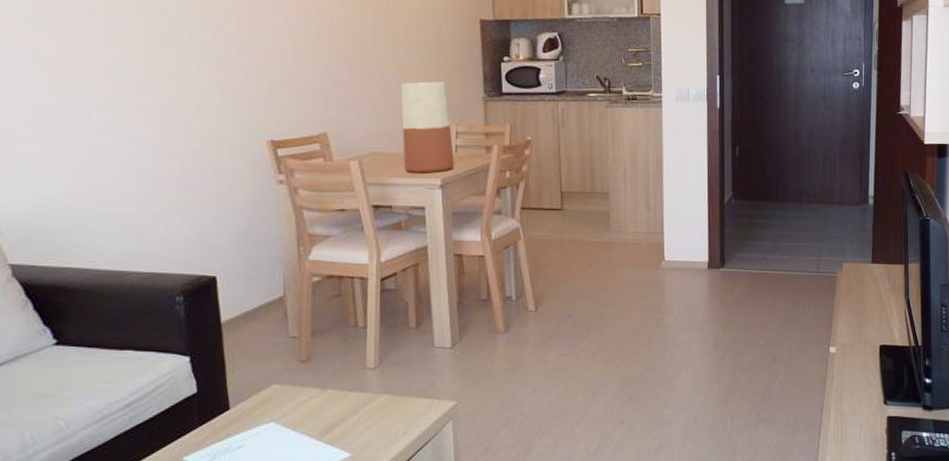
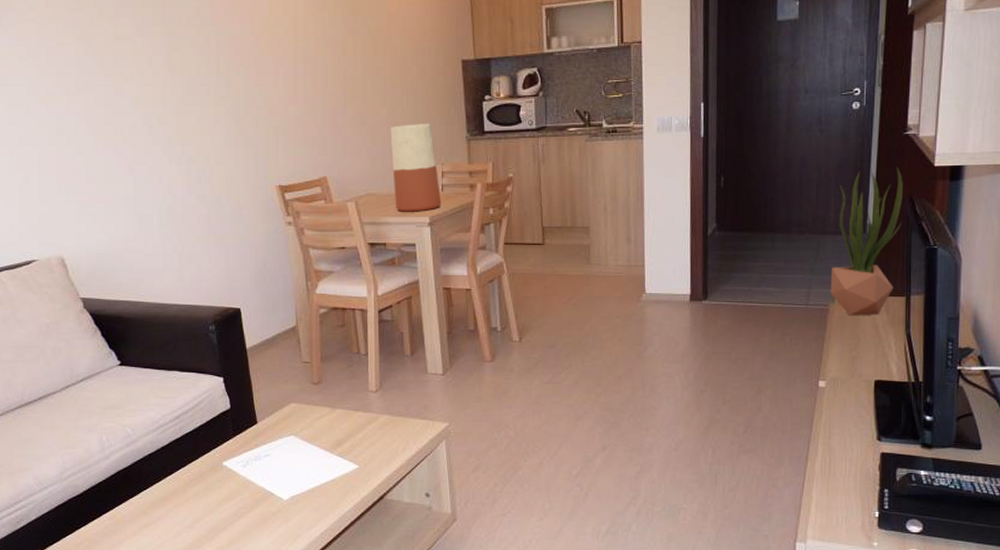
potted plant: none [838,143,899,283] -> present [830,167,903,316]

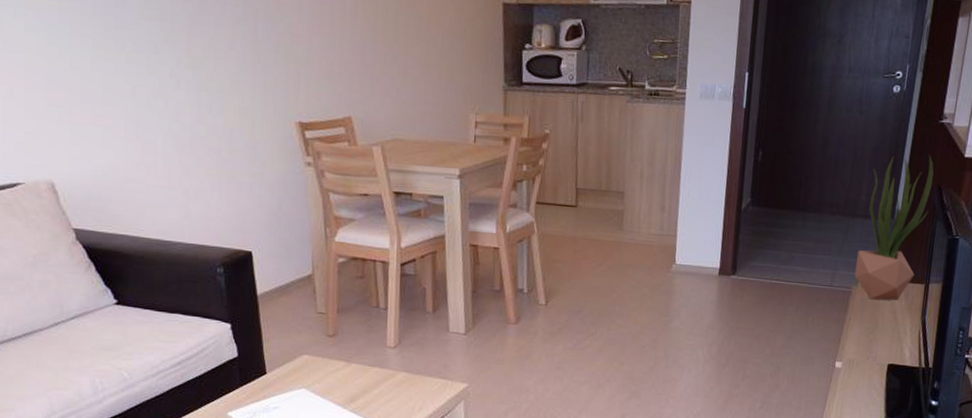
vase: present [390,123,442,212] -> none [422,67,473,163]

